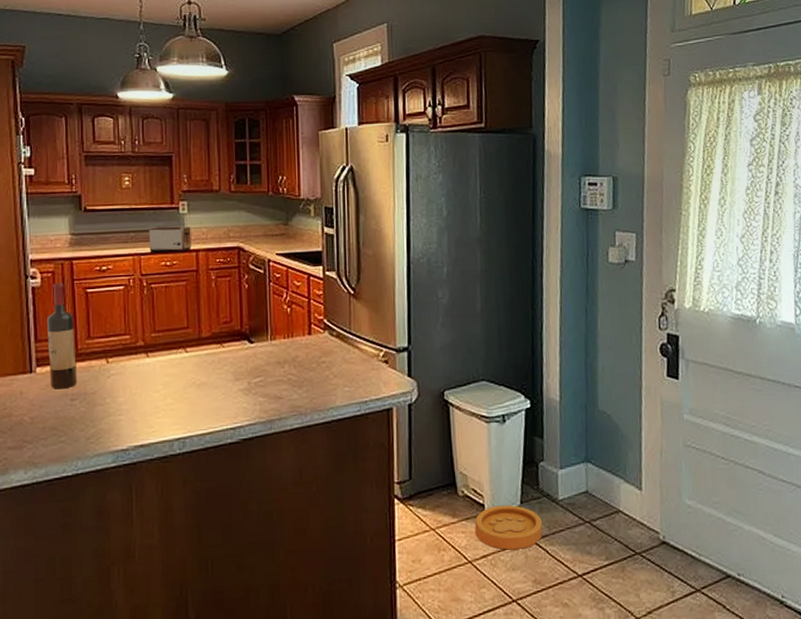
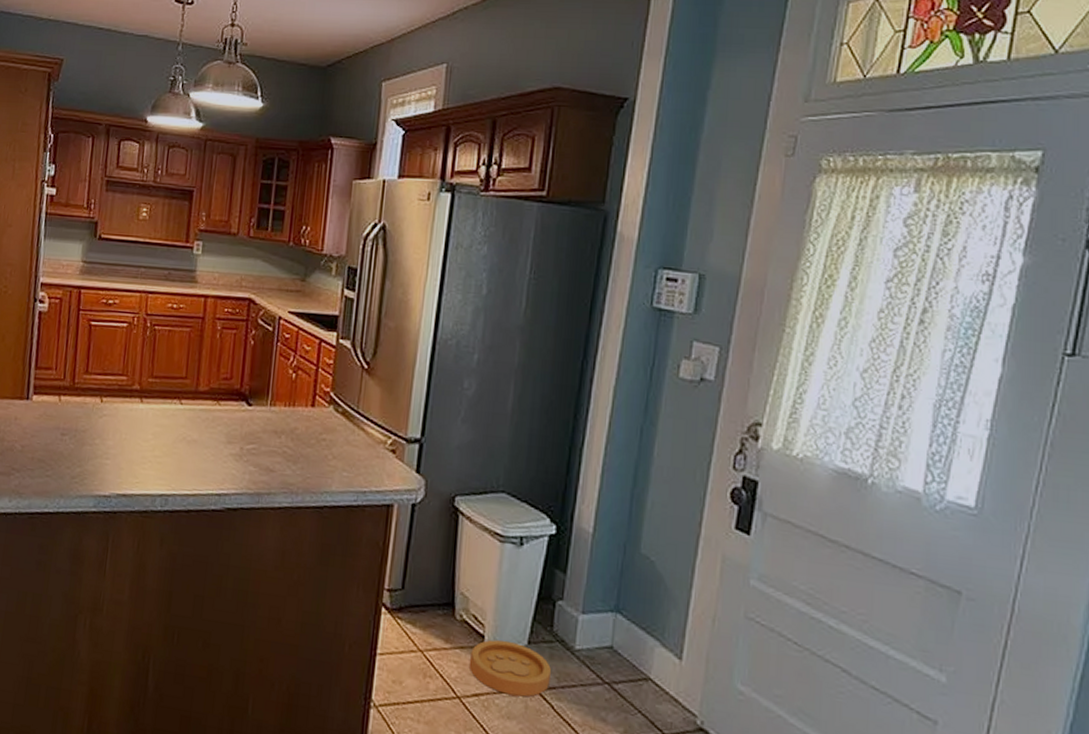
wine bottle: present [46,282,78,390] -> none [44,310,75,422]
toaster: present [149,226,191,253] -> none [157,265,203,297]

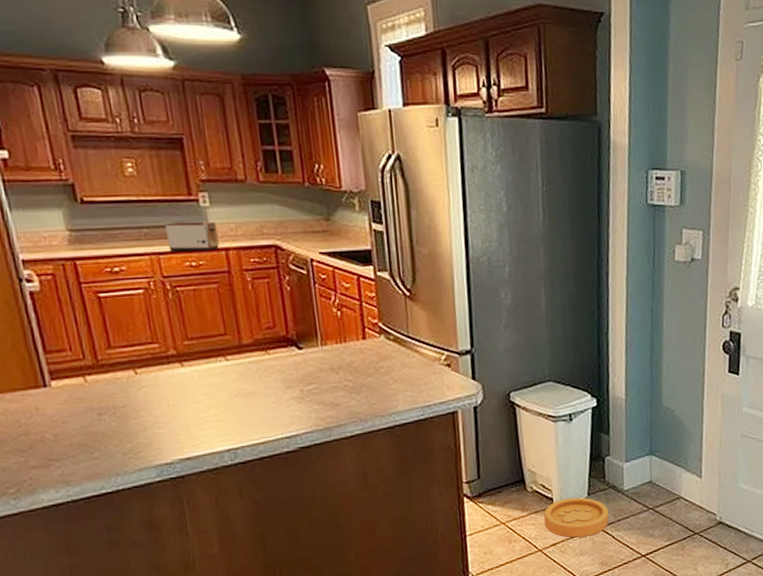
toaster: none [157,265,203,297] -> present [165,221,219,252]

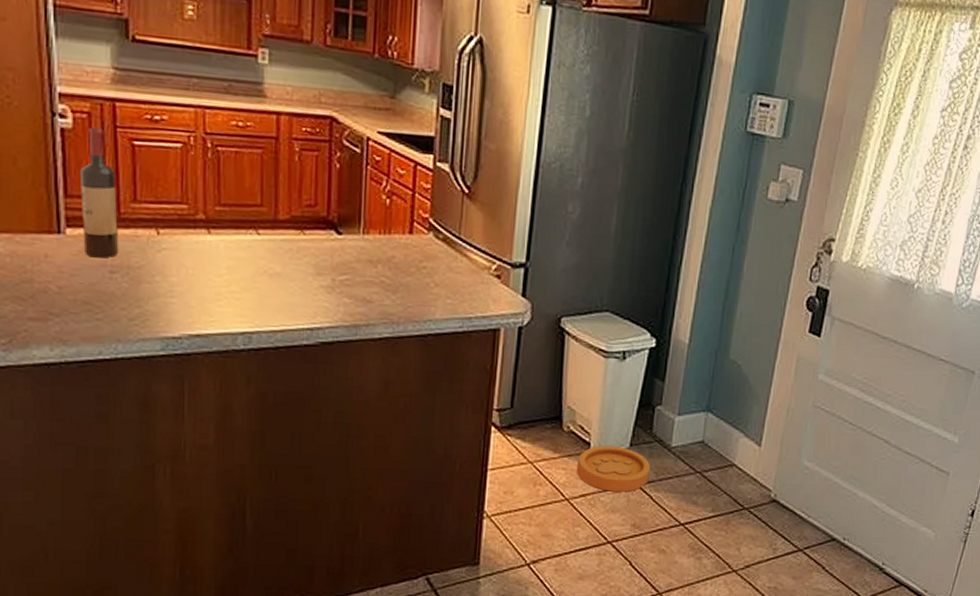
wine bottle: none [54,286,103,404] -> present [79,127,119,258]
toaster: present [165,221,219,252] -> none [217,76,272,113]

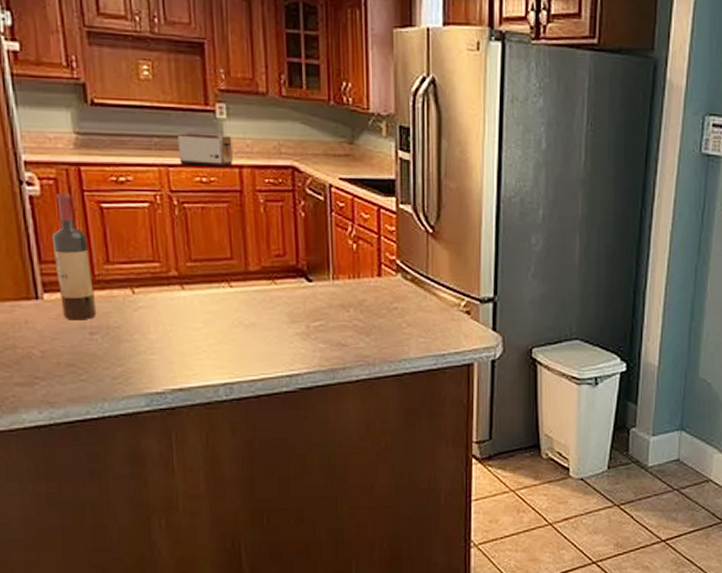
toaster: none [217,76,272,113] -> present [178,133,233,168]
pet bowl: present [576,446,651,492] -> none [557,470,630,514]

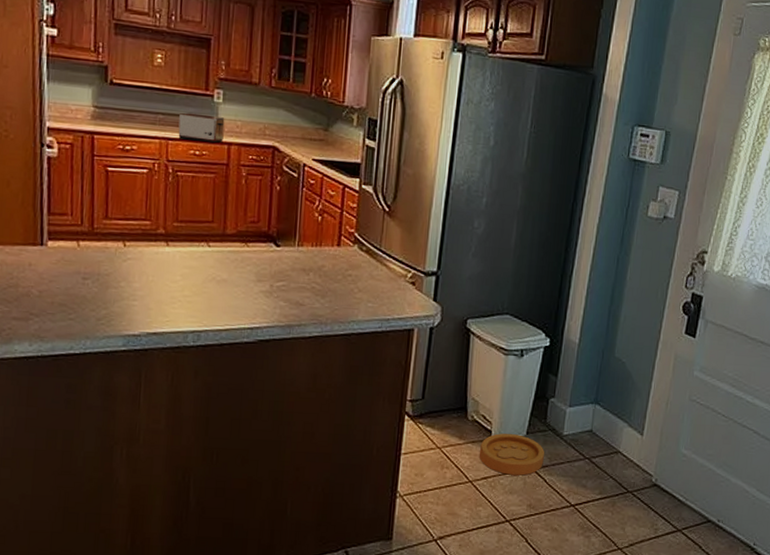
wine bottle: present [51,192,97,320] -> none [61,155,92,267]
pet bowl: none [557,470,630,514] -> present [479,433,545,476]

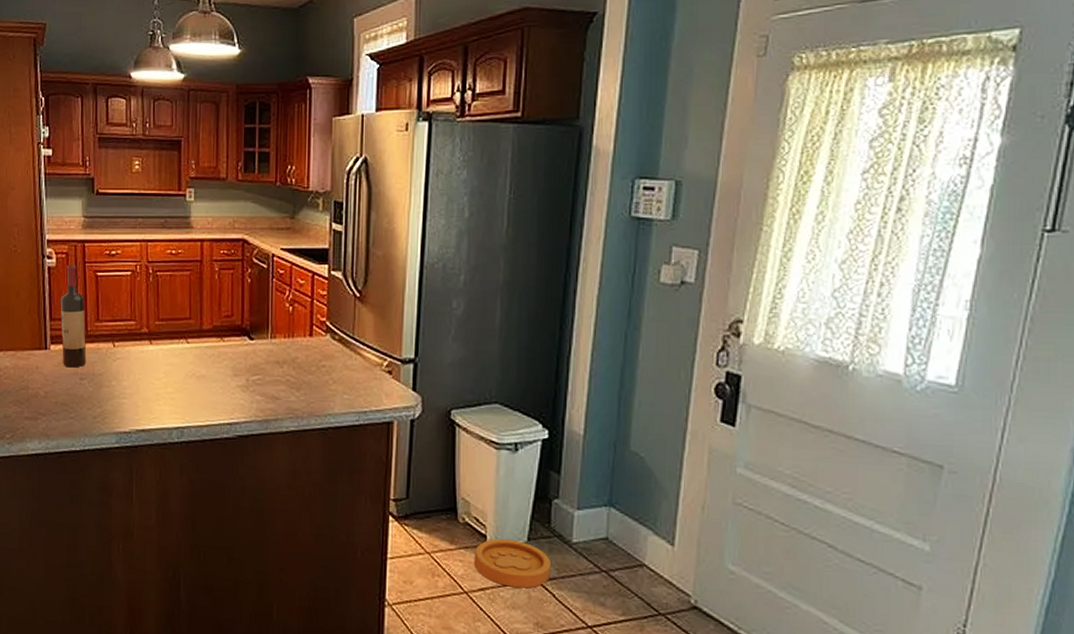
wine bottle: none [61,155,92,267] -> present [60,264,87,368]
toaster: present [178,112,225,144] -> none [156,214,197,242]

